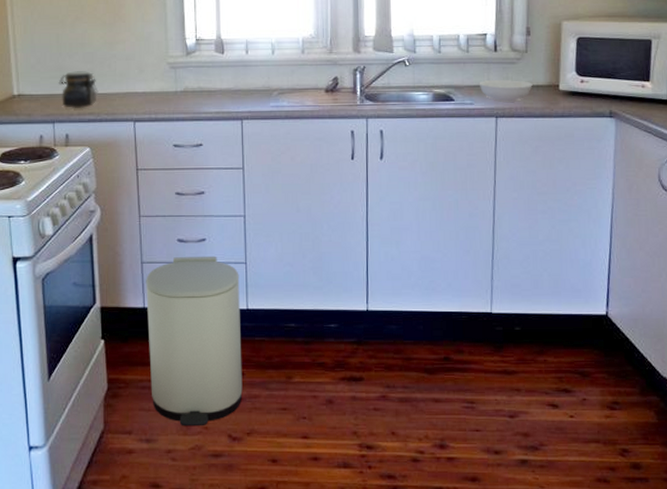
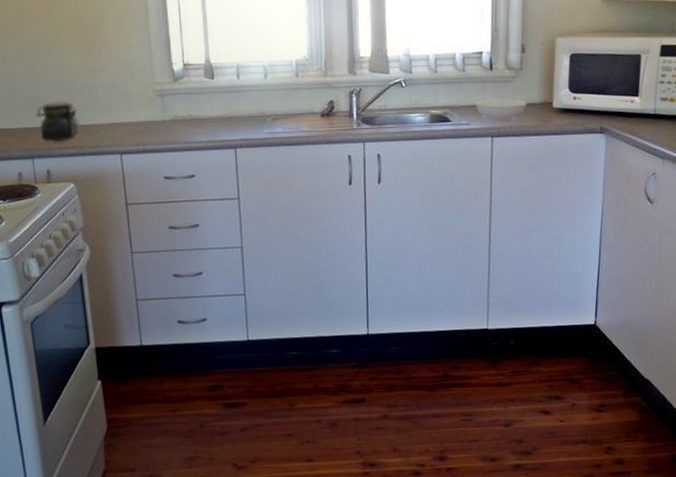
pedal bin: present [146,255,243,427] -> none [142,289,246,460]

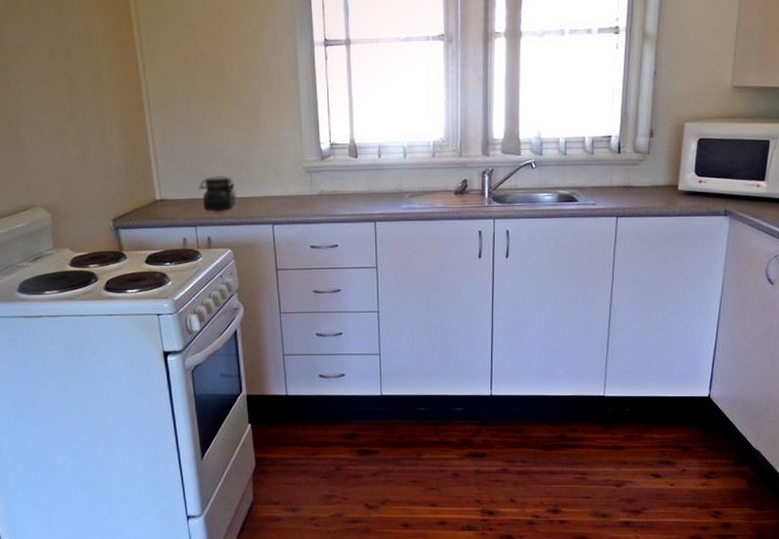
bowl: present [475,98,527,122] -> none [601,180,653,202]

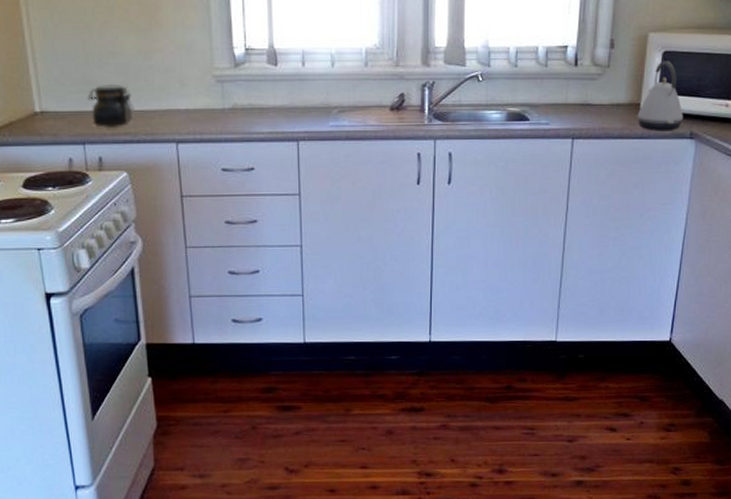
kettle: none [675,147,718,210] -> present [637,61,684,131]

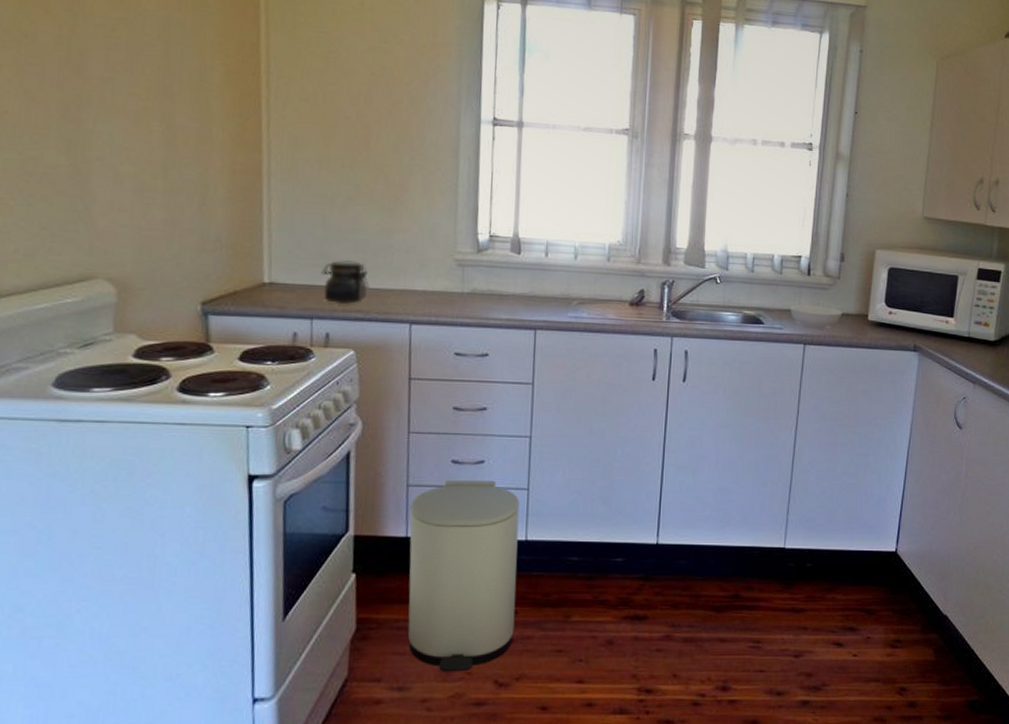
pedal bin: none [195,288,300,461] -> present [408,480,520,672]
bowl: none [556,97,613,122] -> present [789,304,843,329]
kettle: present [637,61,684,131] -> none [865,276,908,343]

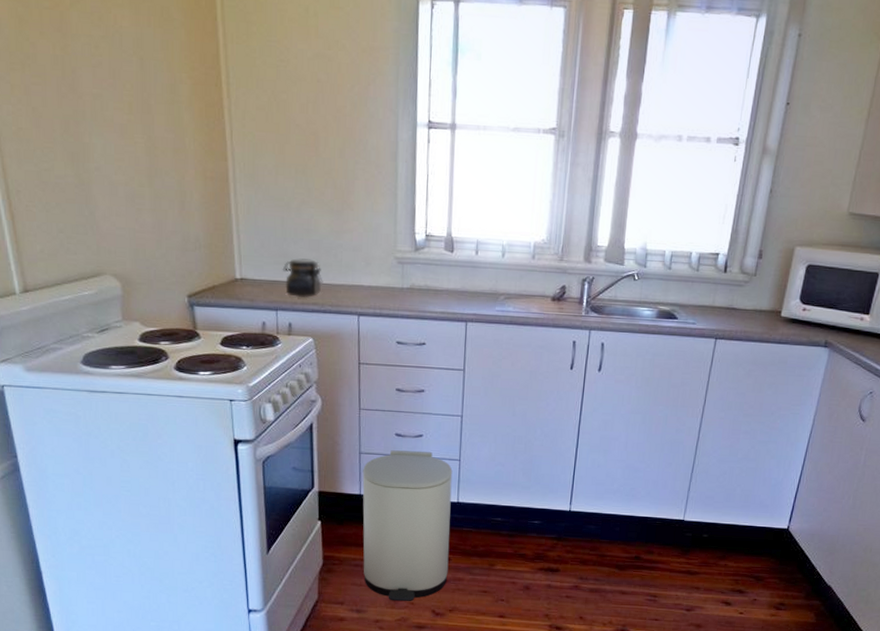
bowl: present [789,304,843,329] -> none [703,300,756,325]

